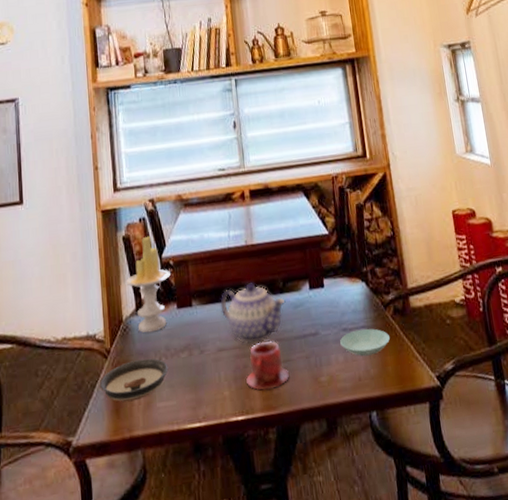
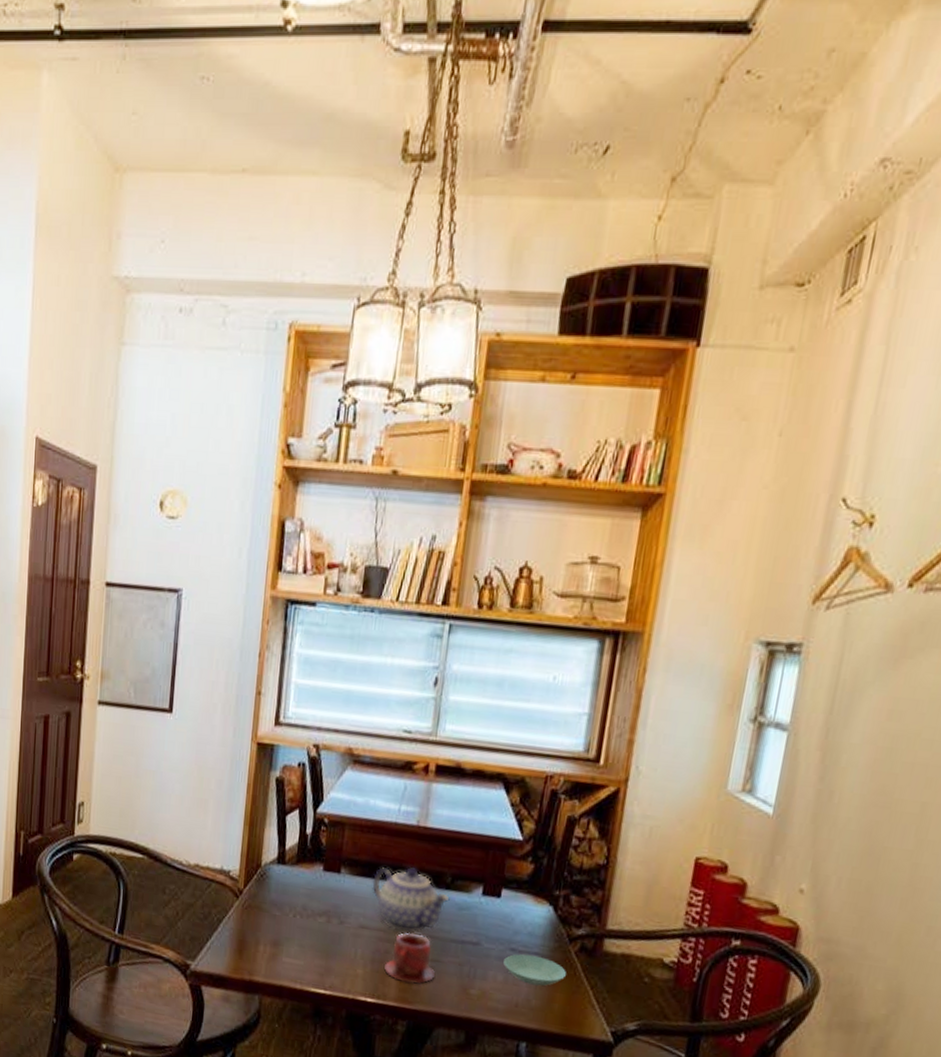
saucer: present [99,358,169,402] -> none [226,908,302,948]
candle: present [126,236,172,333] -> none [271,784,324,887]

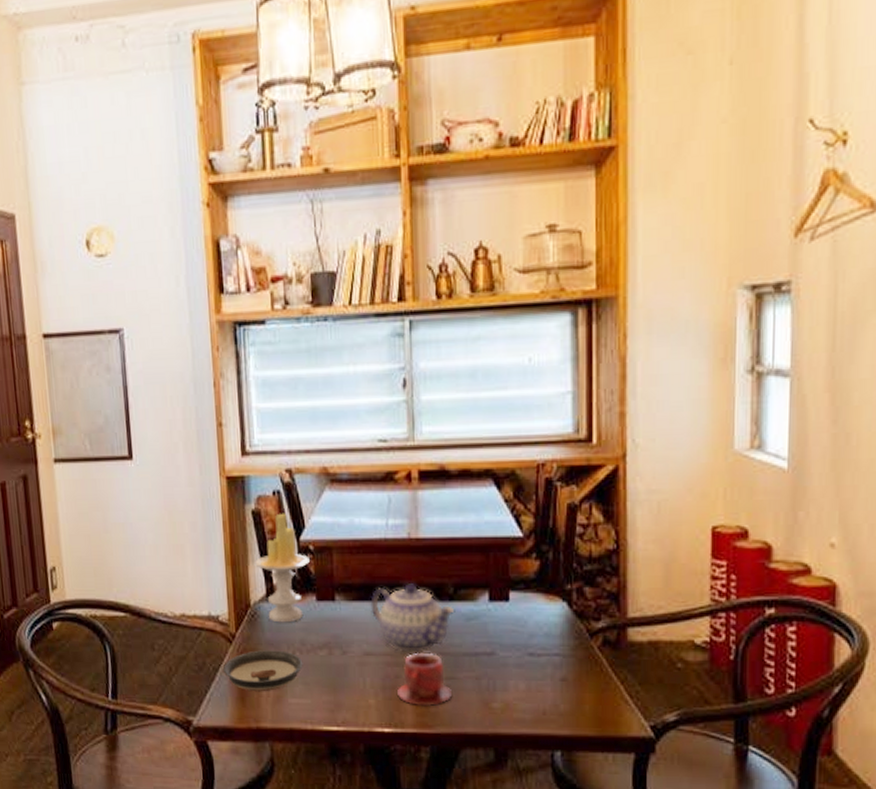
saucer: none [226,908,302,948] -> present [222,650,303,692]
candle: none [271,784,324,887] -> present [255,513,311,623]
saucer: present [503,954,566,986] -> none [523,657,592,689]

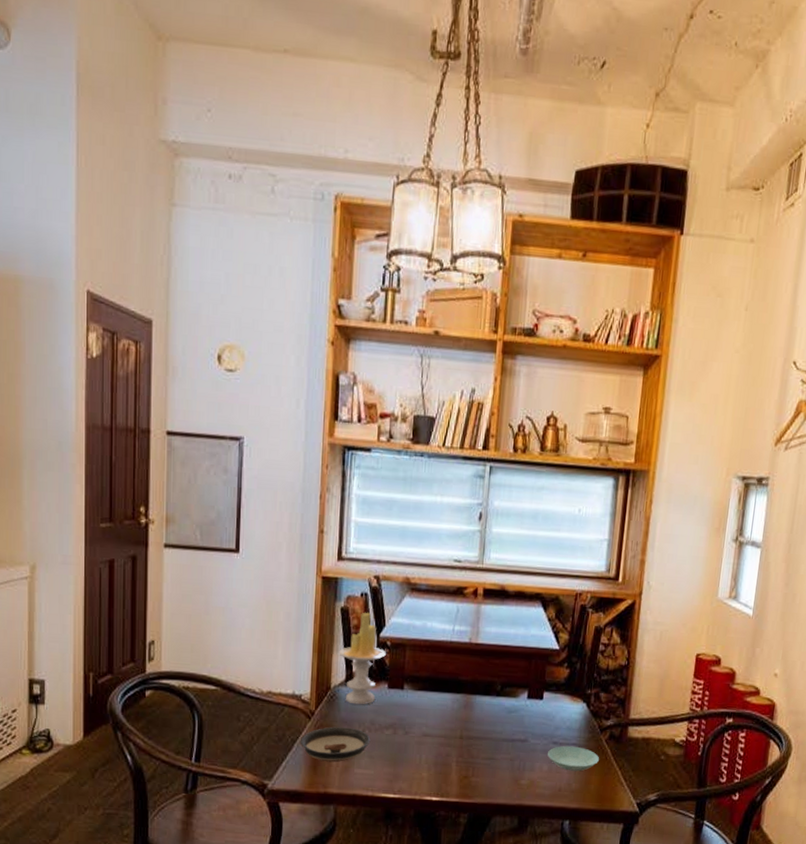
teapot: present [370,584,455,652] -> none [432,679,500,736]
teacup: present [397,651,451,707] -> none [446,735,490,781]
saucer: none [523,657,592,689] -> present [548,745,599,771]

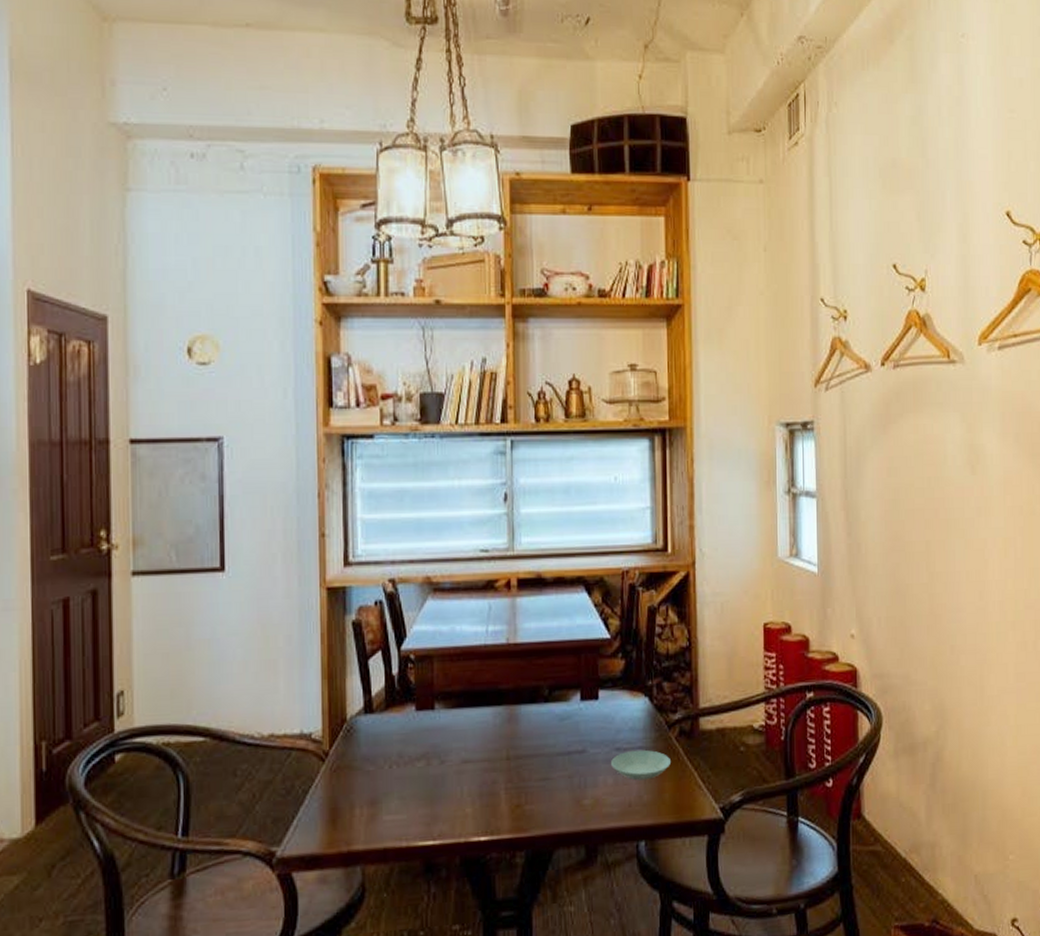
saucer: present [300,726,371,763] -> none [313,765,400,813]
candle: present [339,612,387,705] -> none [353,623,411,736]

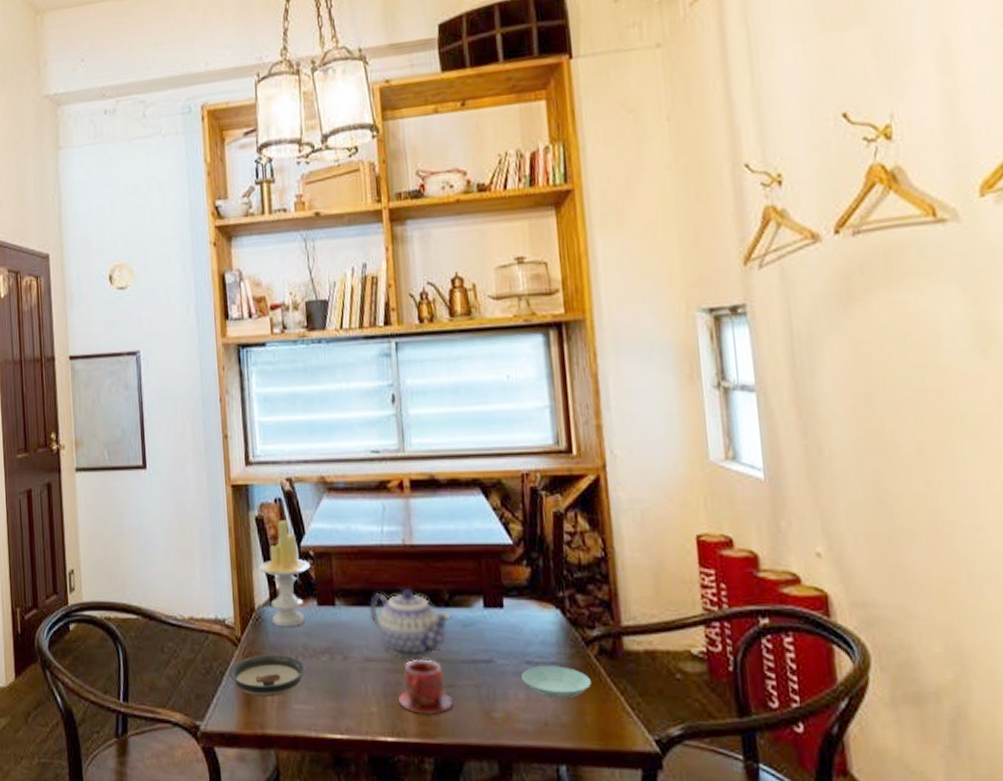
saucer: none [313,765,400,813] -> present [229,654,306,697]
candle: none [353,623,411,736] -> present [258,519,311,627]
teapot: none [469,688,550,757] -> present [369,589,452,659]
teacup: none [494,754,546,811] -> present [399,657,452,716]

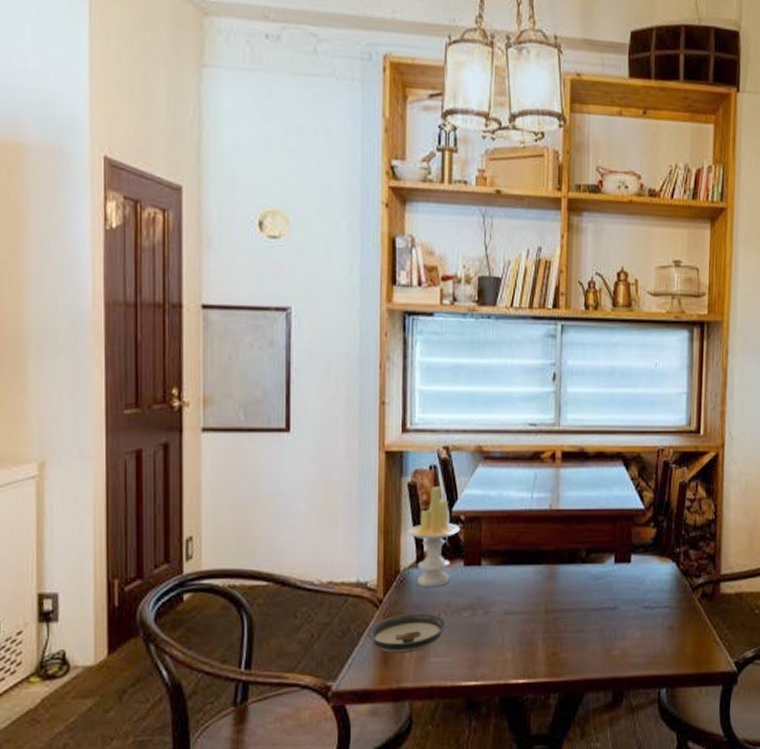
teapot: present [369,589,452,659] -> none [513,549,586,610]
teacup: present [399,657,452,716] -> none [532,608,579,658]
saucer: present [522,665,591,699] -> none [639,609,693,635]

